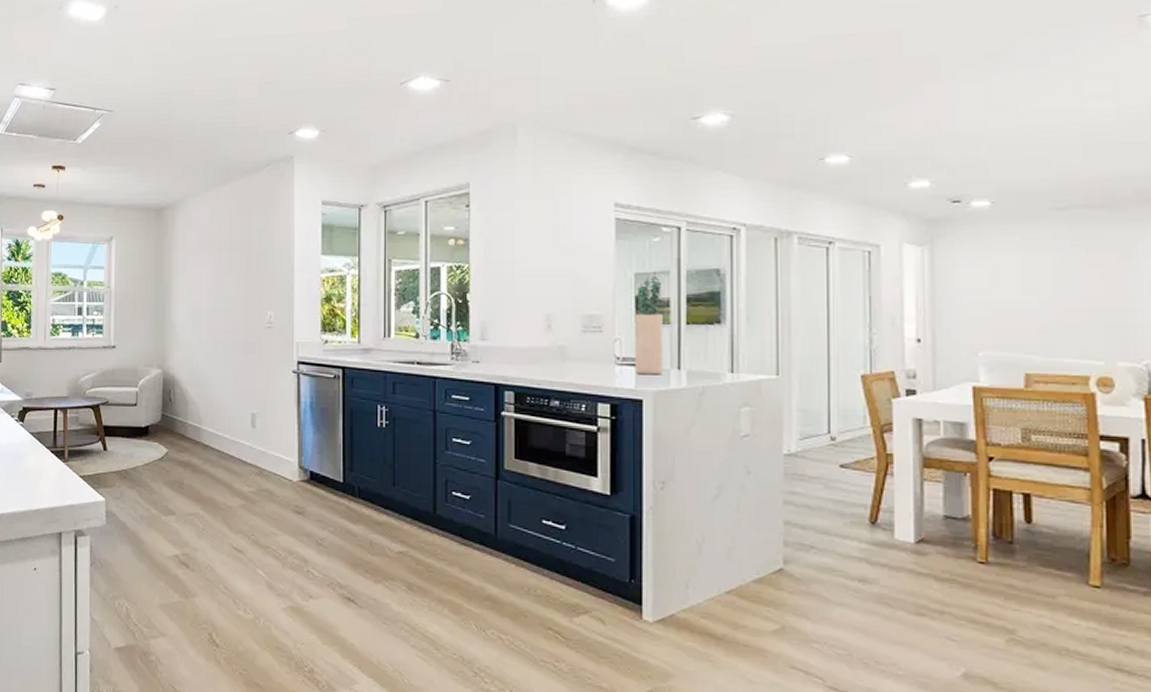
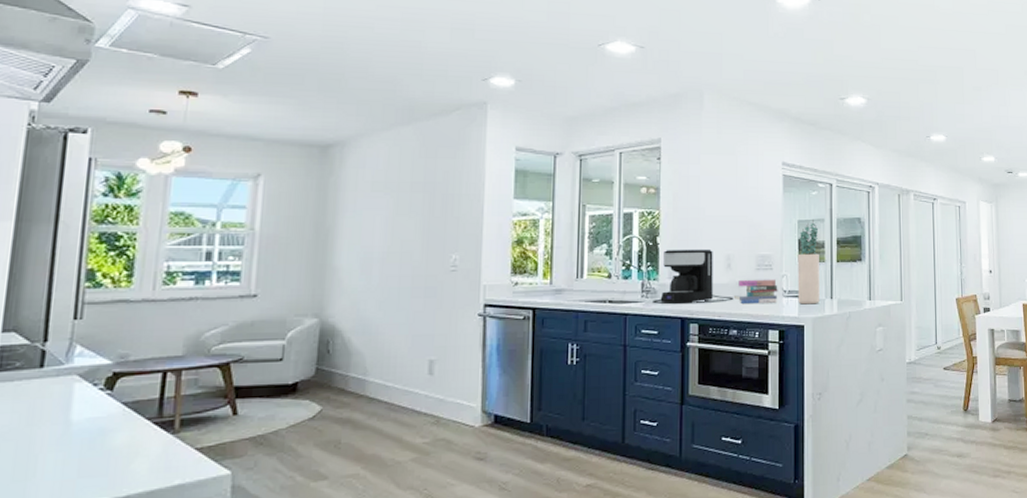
coffee maker: none [463,307,554,370] -> present [653,249,733,305]
books: none [554,343,610,371] -> present [733,279,778,303]

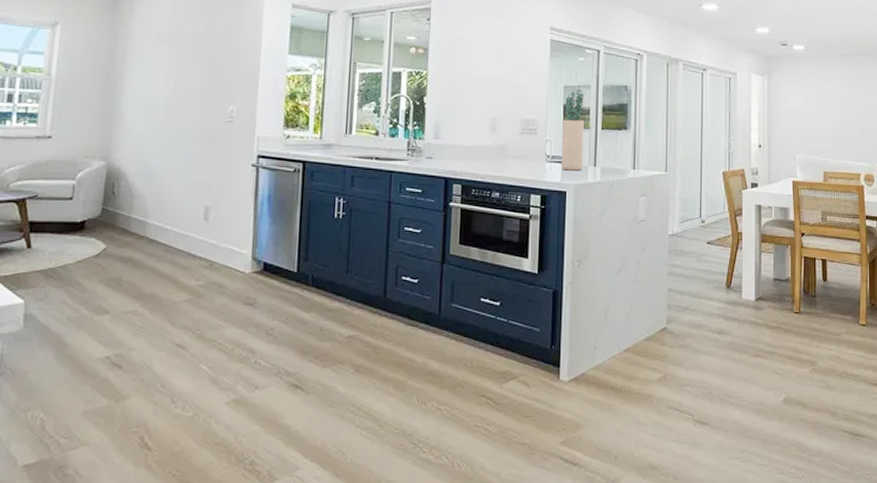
coffee maker: present [653,249,733,305] -> none [418,110,497,165]
books: present [733,279,778,303] -> none [497,142,542,167]

